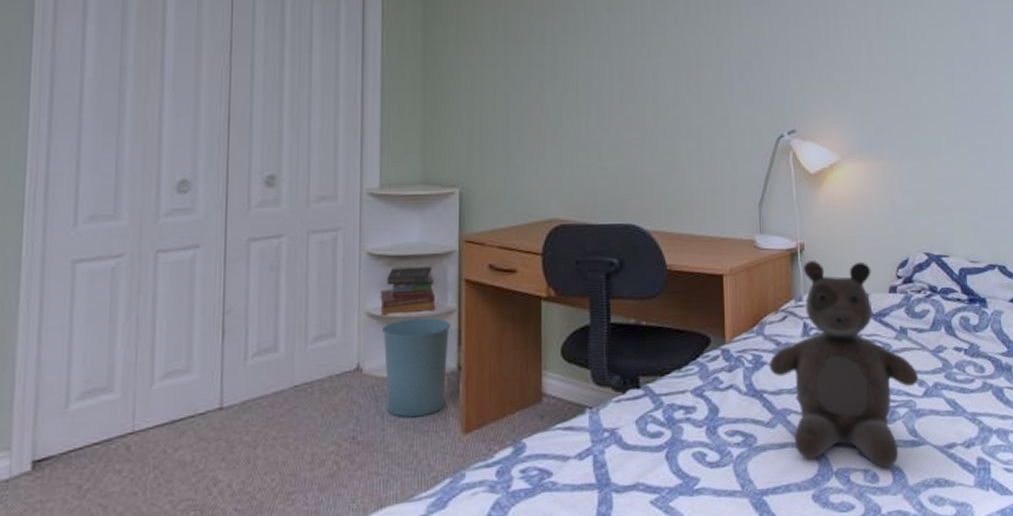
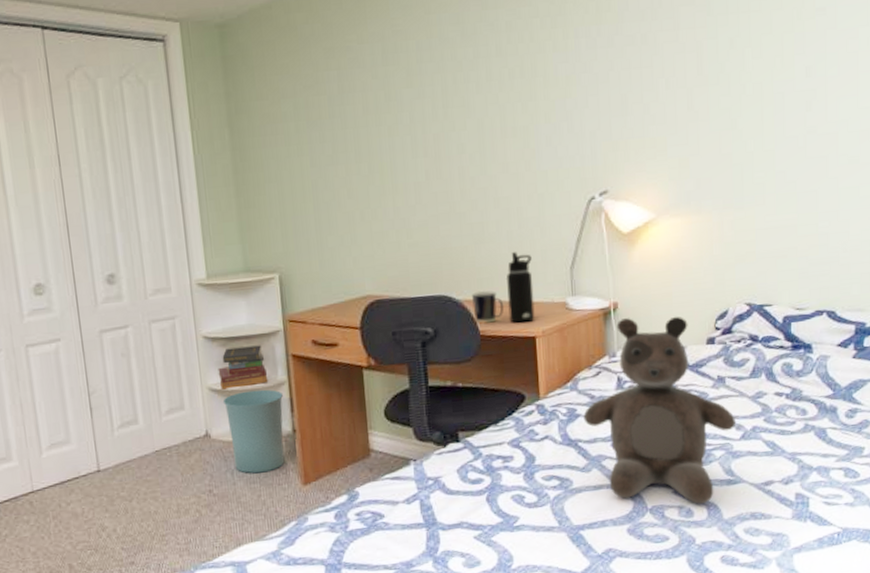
mug: none [661,222,692,257] -> present [472,290,504,324]
water bottle: none [695,184,723,259] -> present [505,252,535,323]

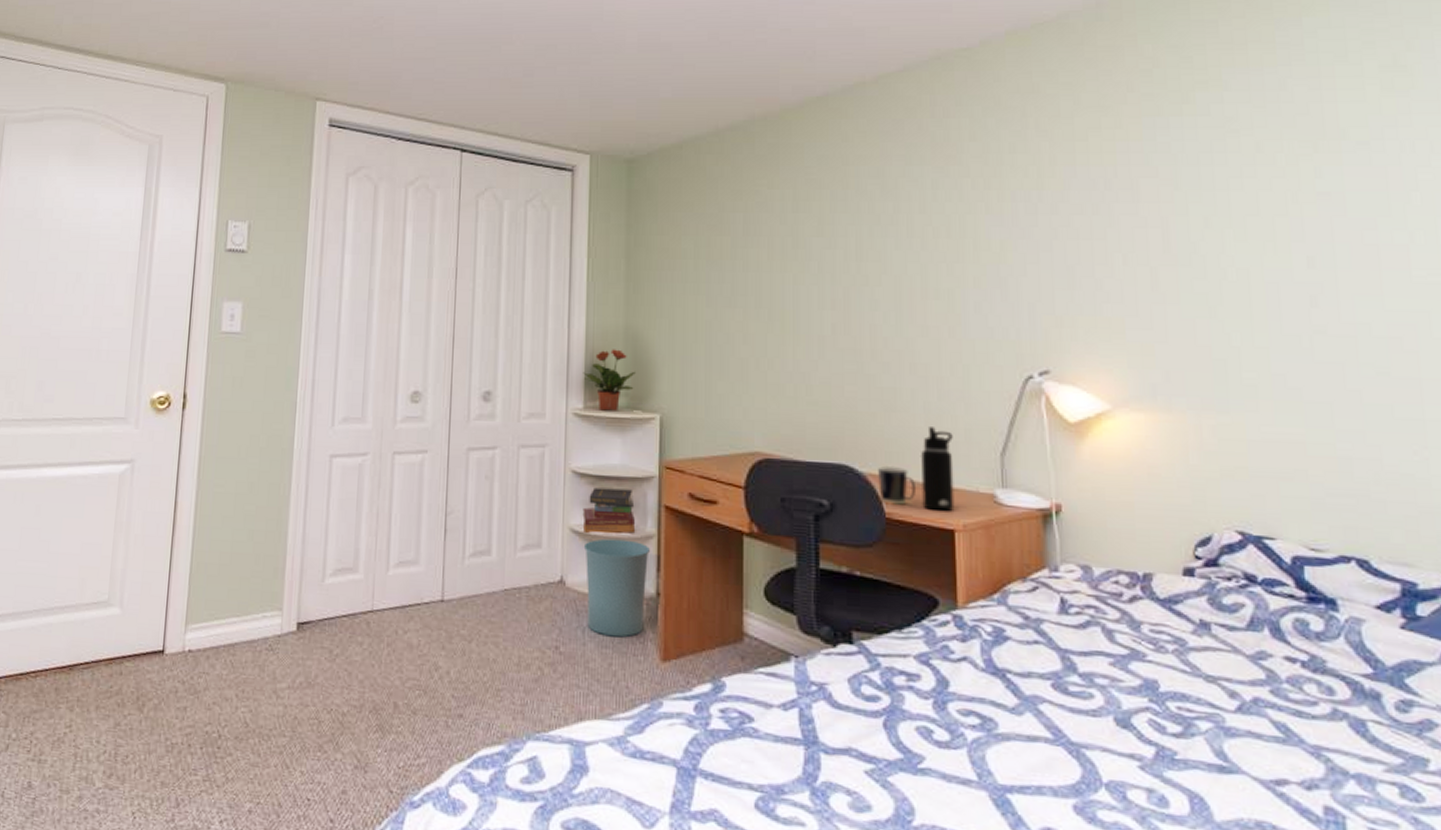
potted plant: none [201,217,252,278] -> present [583,349,636,411]
stuffed animal: present [583,316,737,504] -> none [1014,525,1229,792]

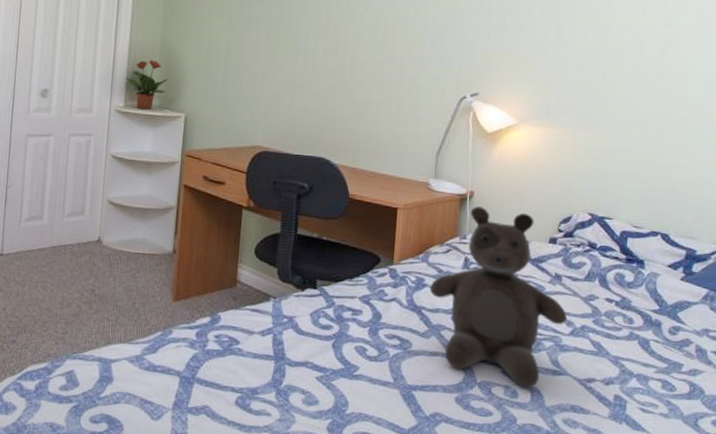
books: present [582,487,636,534] -> none [118,169,161,206]
waste bin: present [583,538,650,637] -> none [118,209,170,283]
mug: present [878,465,915,505] -> none [346,159,373,189]
water bottle: present [920,427,955,511] -> none [377,131,404,194]
stuffed animal: none [1014,525,1229,792] -> present [429,206,568,388]

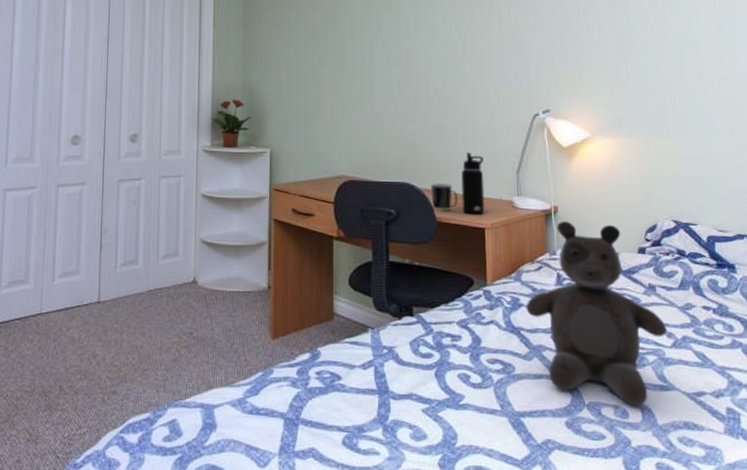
mug: none [346,159,373,189] -> present [431,182,457,211]
water bottle: none [377,131,404,194] -> present [460,153,485,214]

